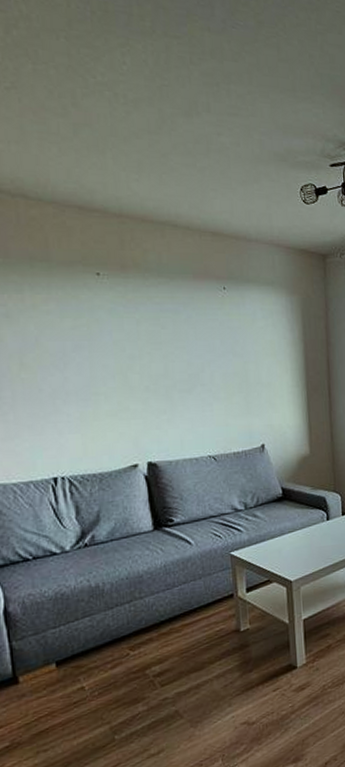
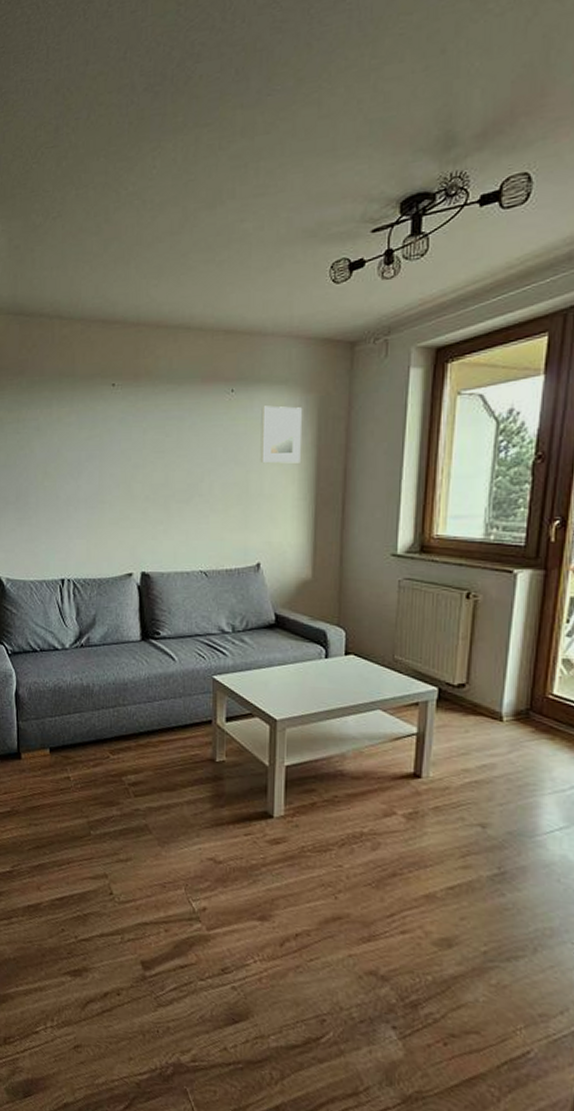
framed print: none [252,304,291,355] -> present [260,405,302,464]

